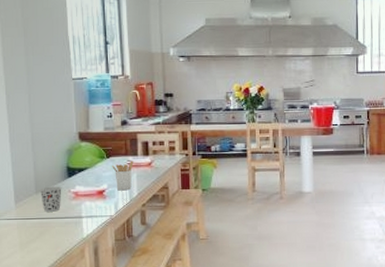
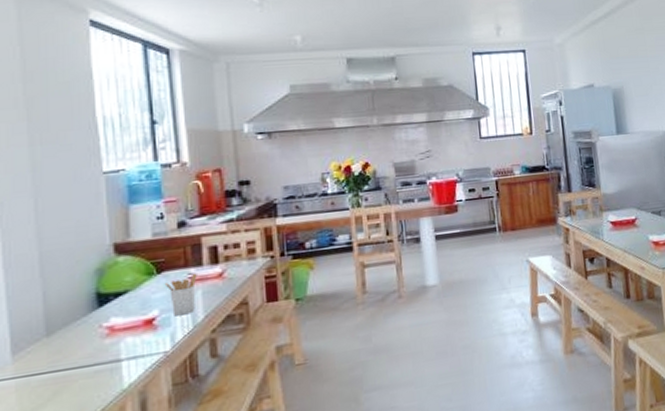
cup: present [40,186,62,212] -> none [54,321,89,361]

